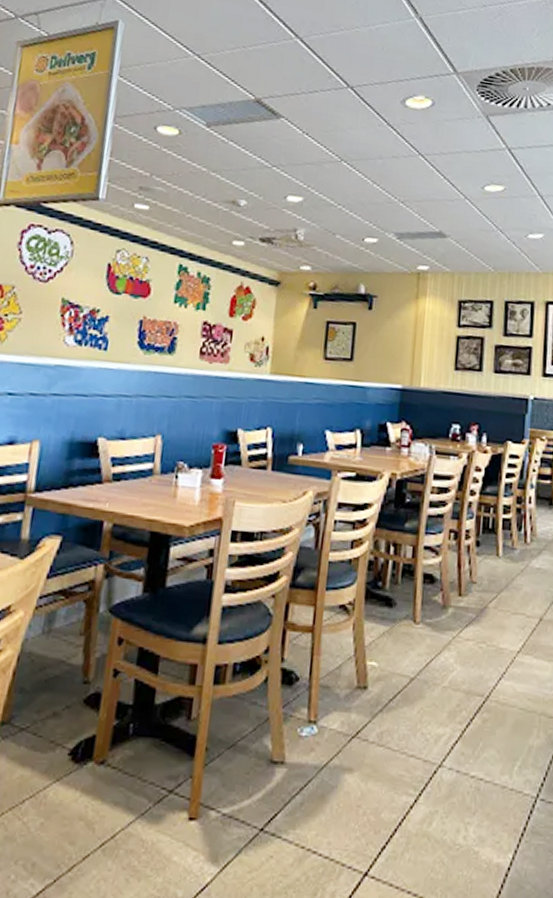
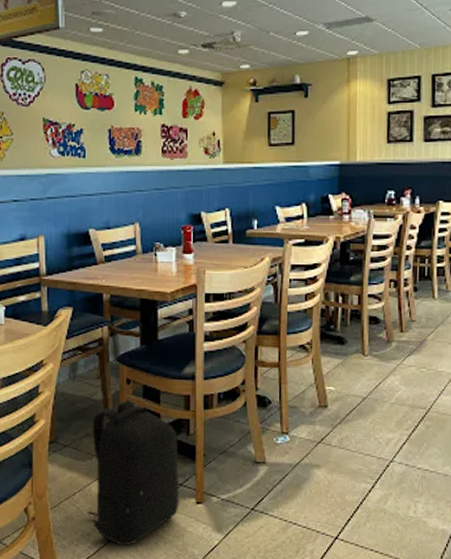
backpack: none [37,667,174,883] -> present [88,400,179,546]

